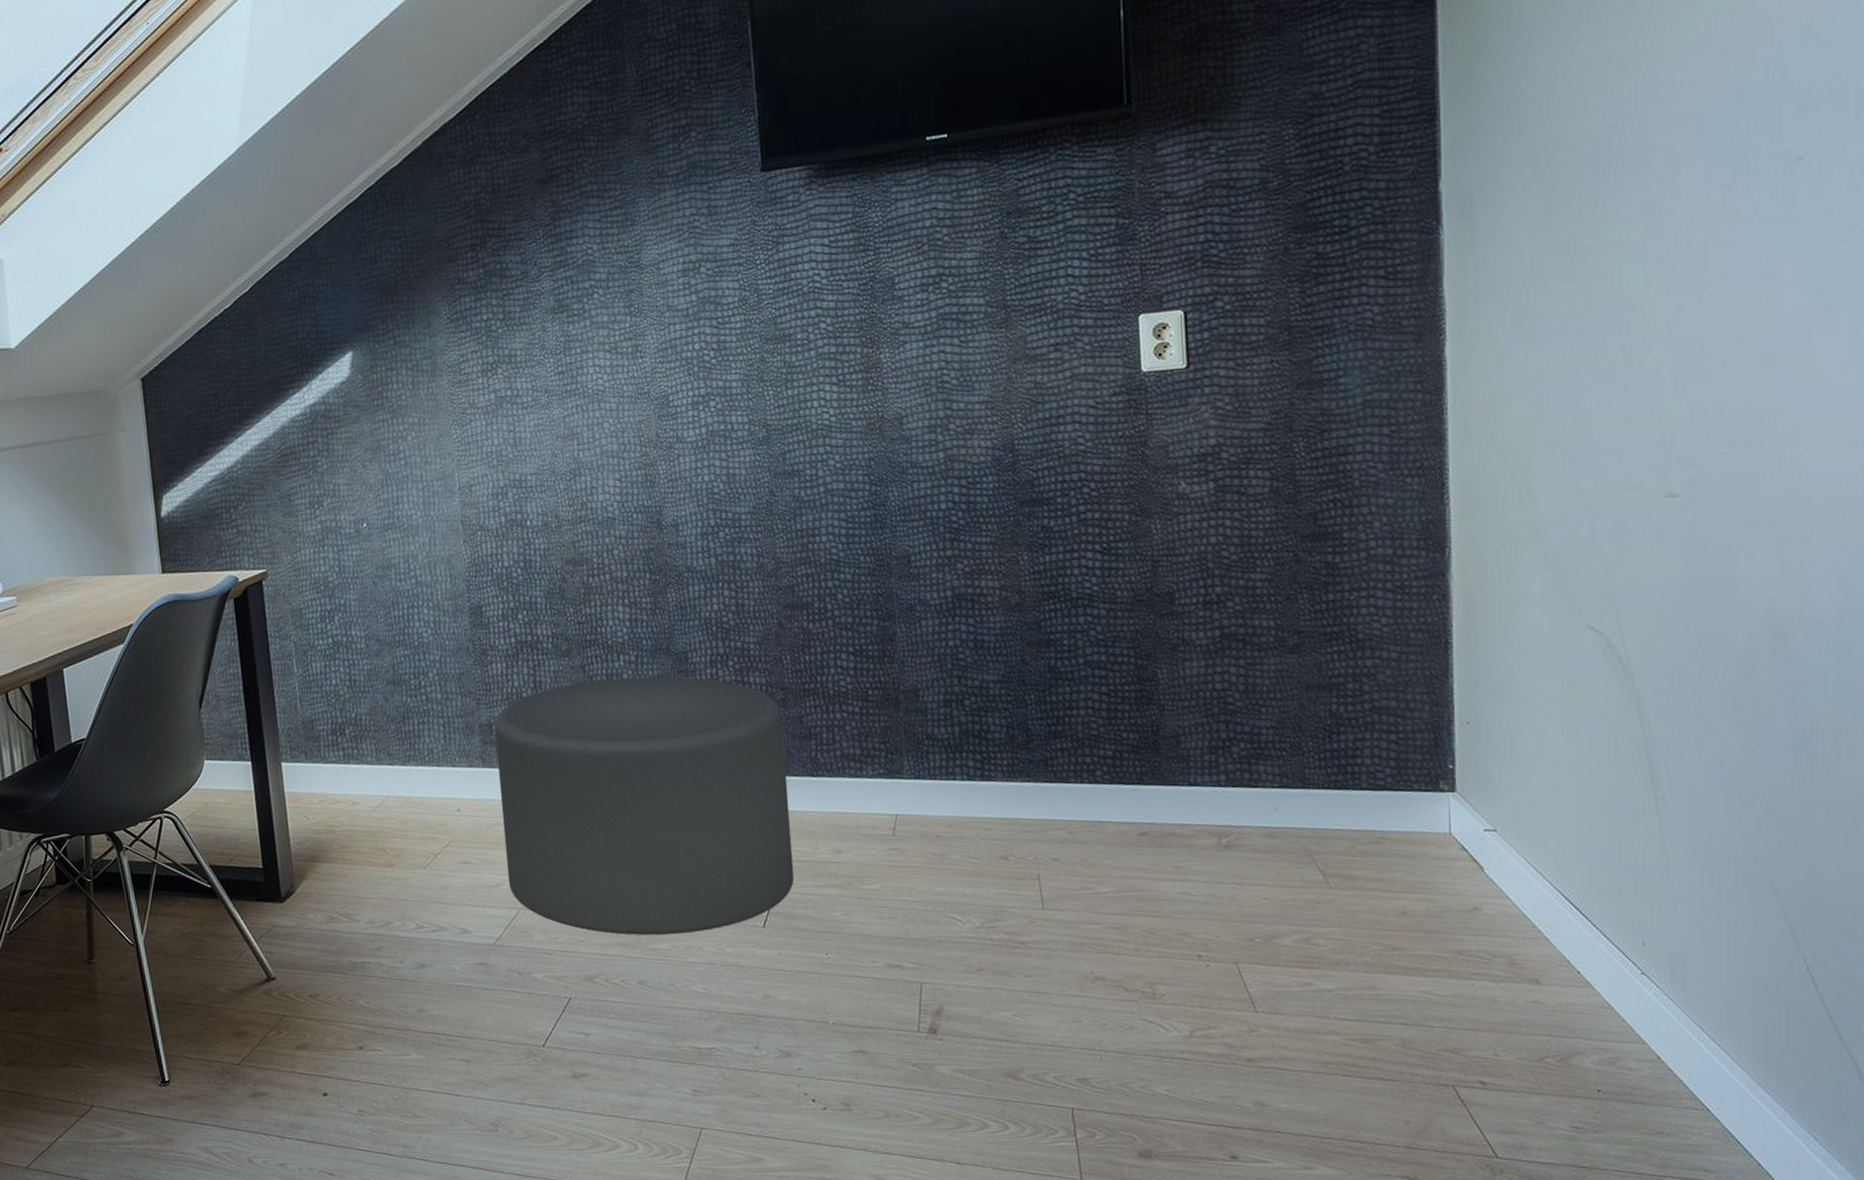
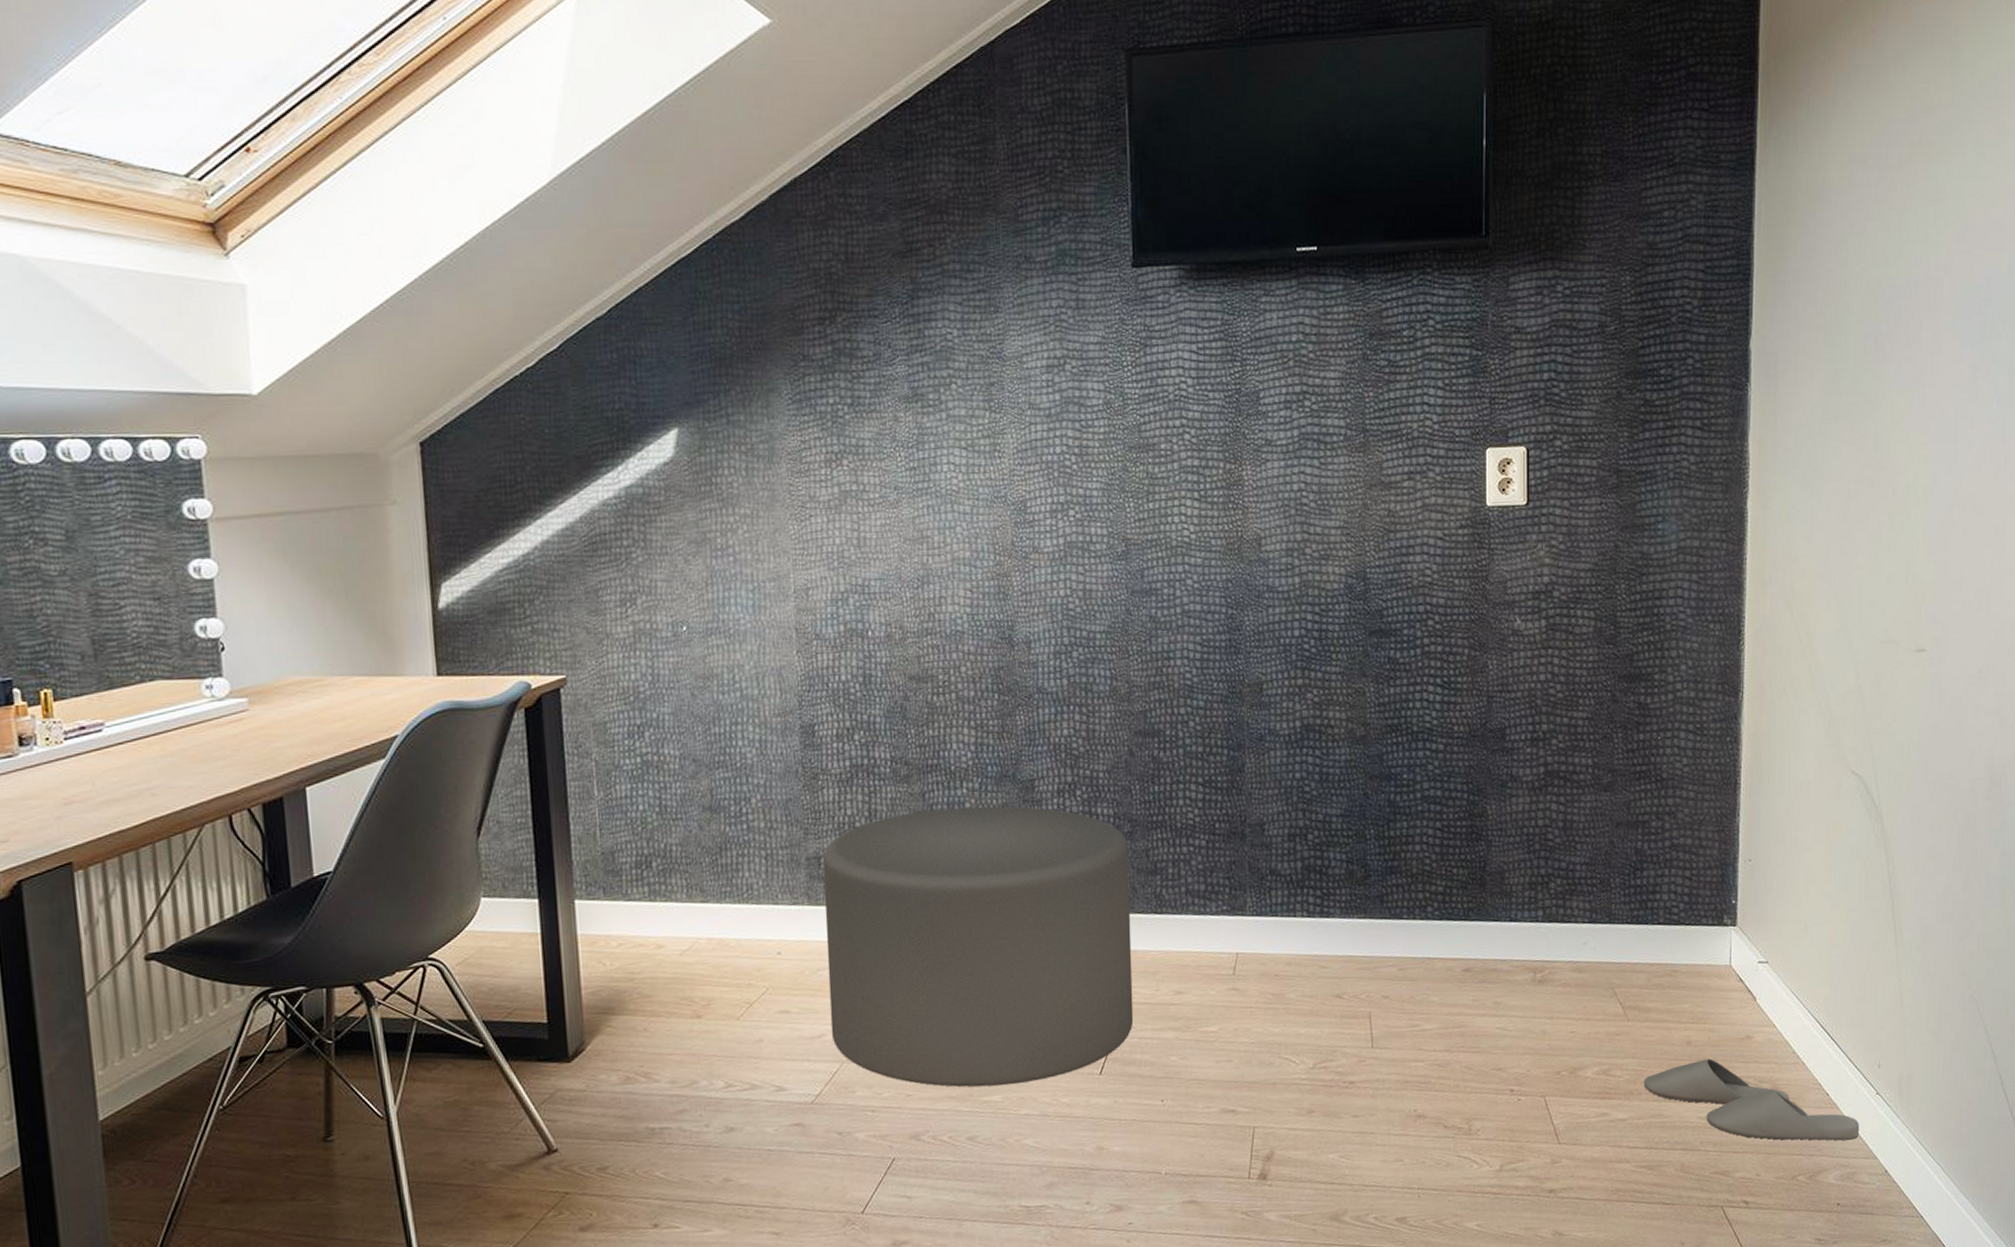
slippers: none [1352,930,1622,1023] -> present [1643,1058,1860,1141]

